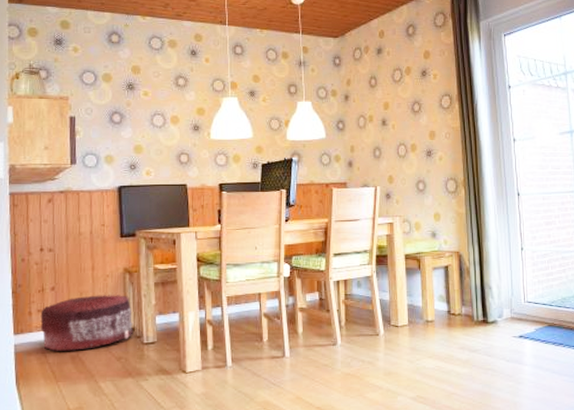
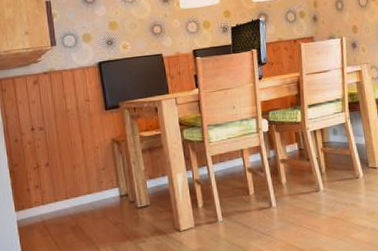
pouf: present [40,295,135,351] -> none [38,164,128,223]

